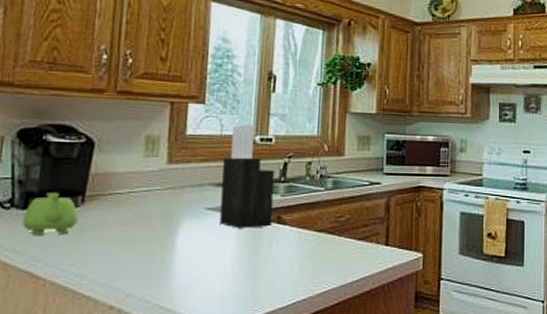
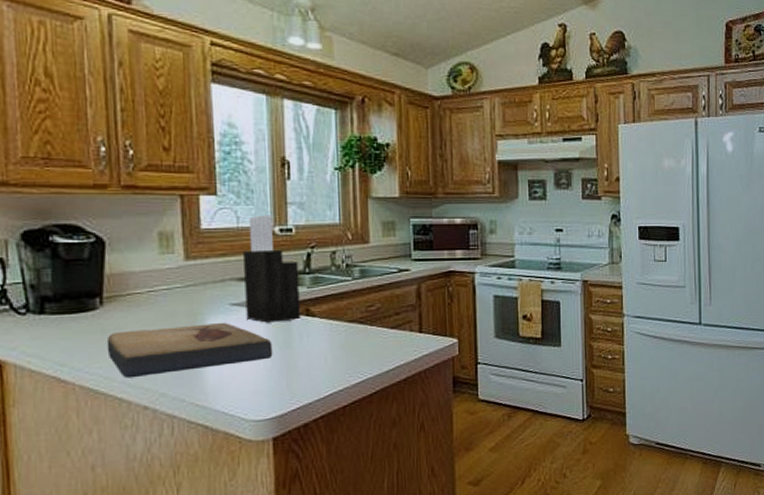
teapot: present [22,192,78,235] -> none [41,295,99,340]
fish fossil: none [82,225,242,277] -> present [106,322,273,378]

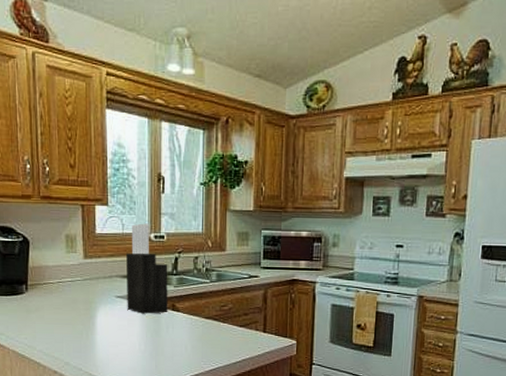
fish fossil: present [106,322,273,378] -> none [30,310,146,349]

